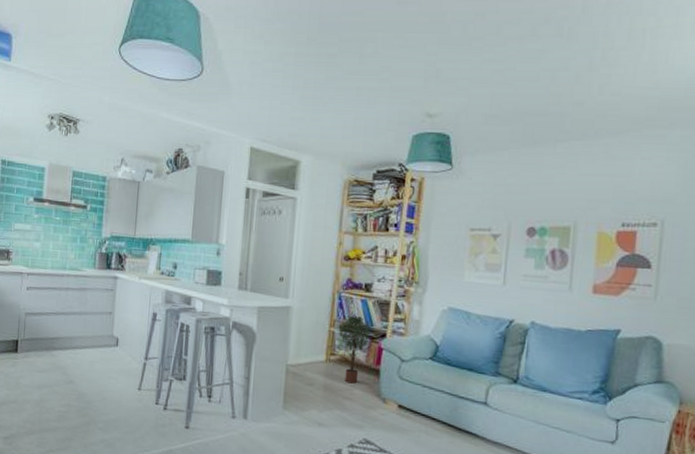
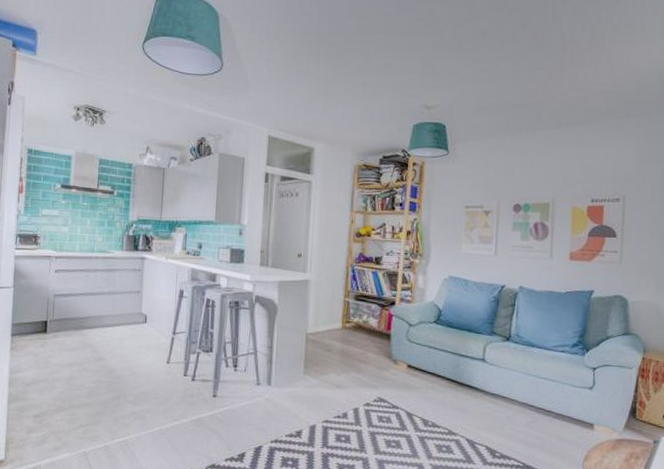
potted tree: present [338,315,372,384] -> none [352,286,383,348]

